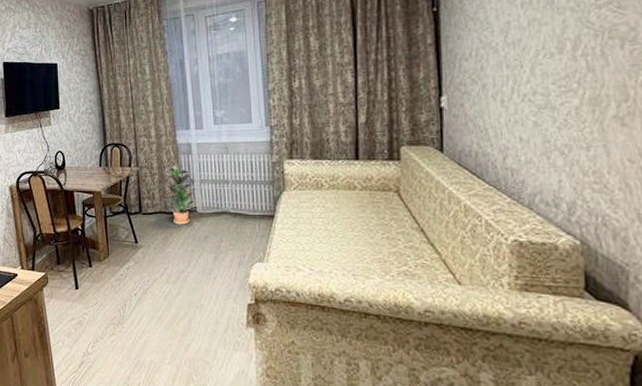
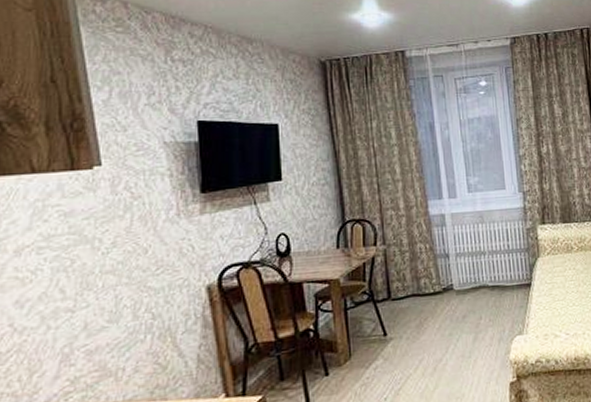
potted plant: present [161,165,197,225] -> none [413,239,454,307]

